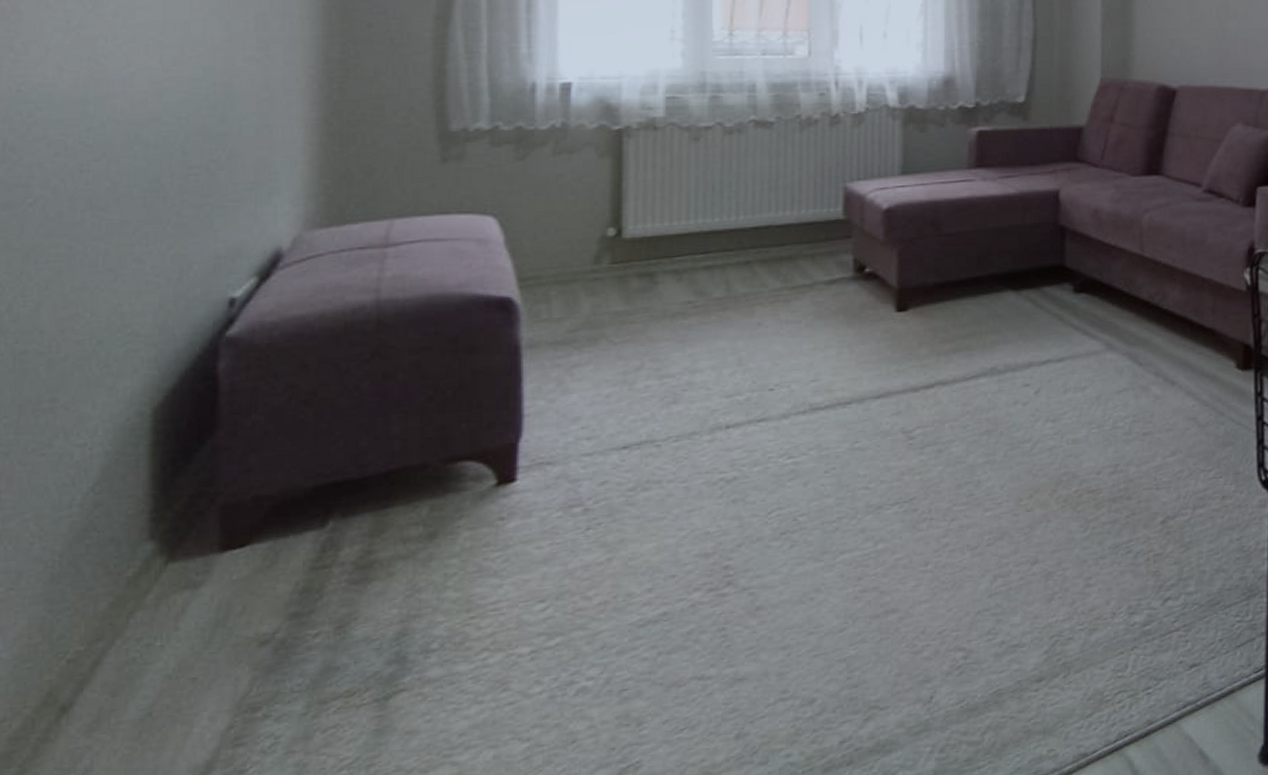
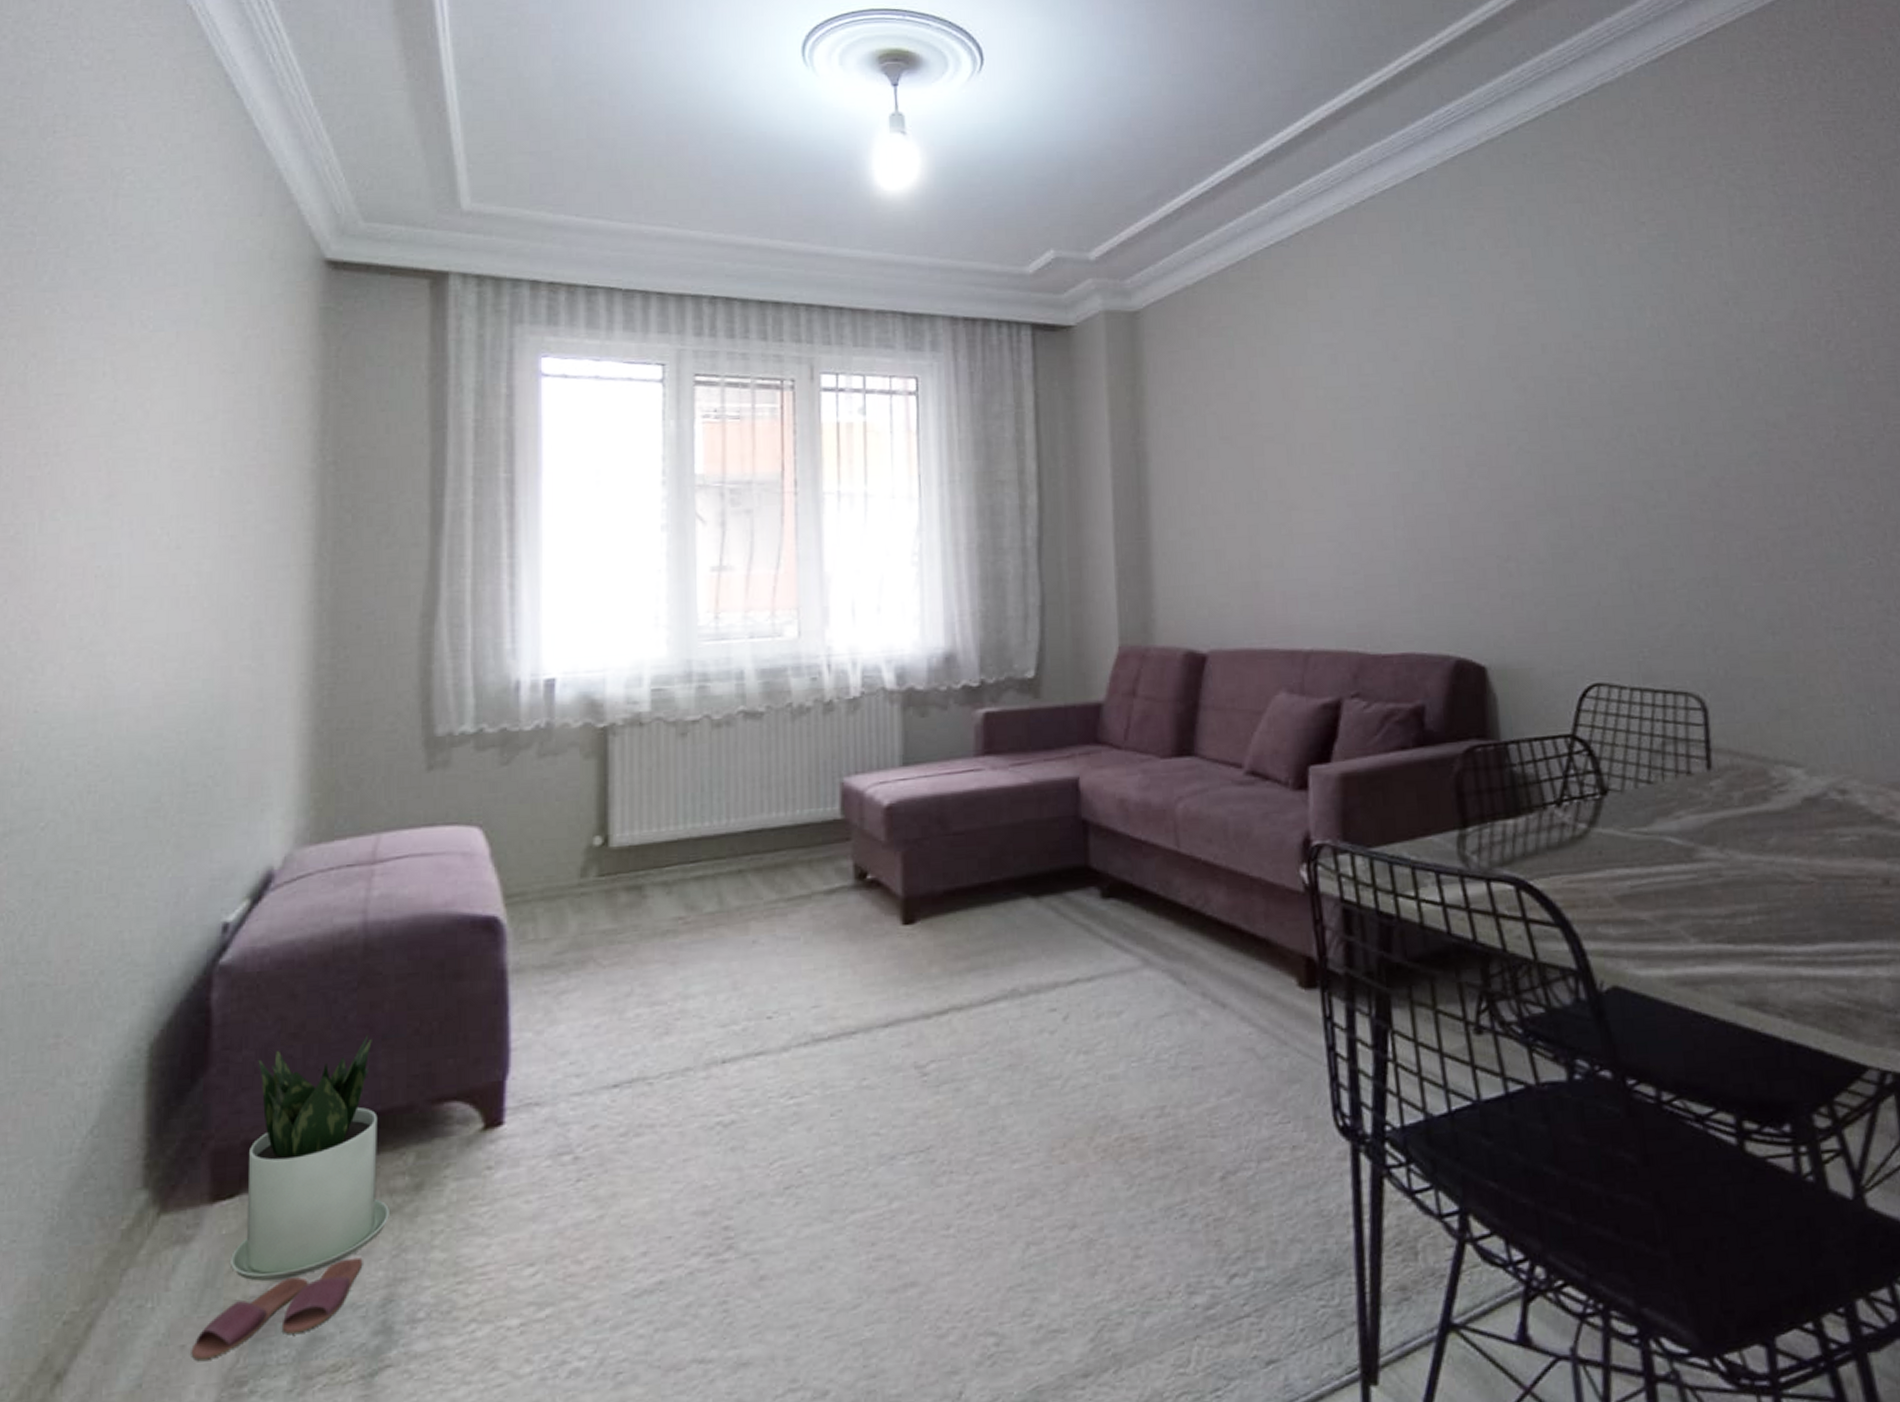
slippers: none [202,597,377,691] -> present [191,1257,363,1360]
planter: none [242,402,403,620] -> present [231,1035,389,1281]

